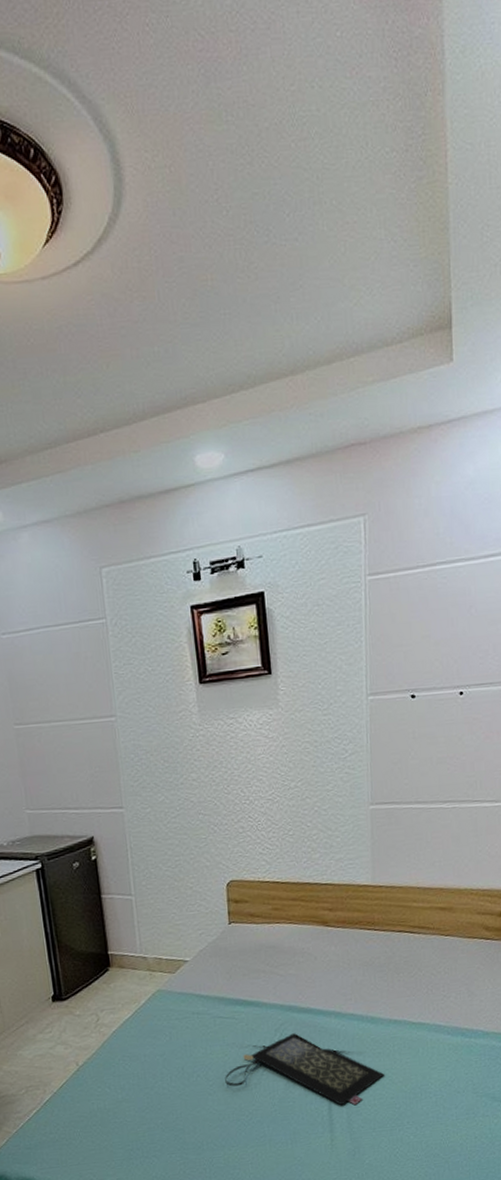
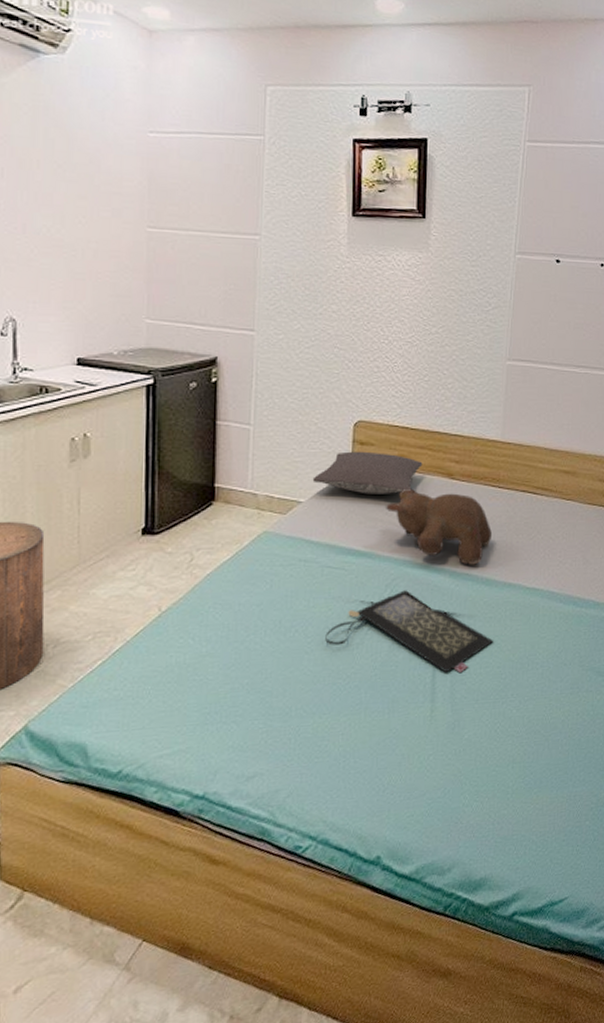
pillow: none [194,908,297,949] -> present [312,451,423,494]
teddy bear: none [266,939,373,1006] -> present [386,489,493,565]

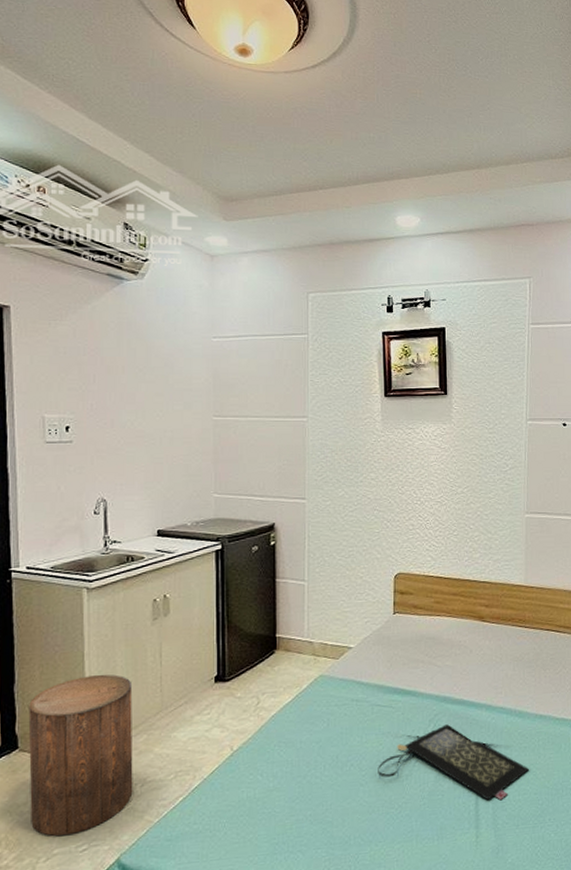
pillow: present [312,451,423,494] -> none [360,600,456,639]
teddy bear: present [386,489,493,565] -> none [426,632,523,699]

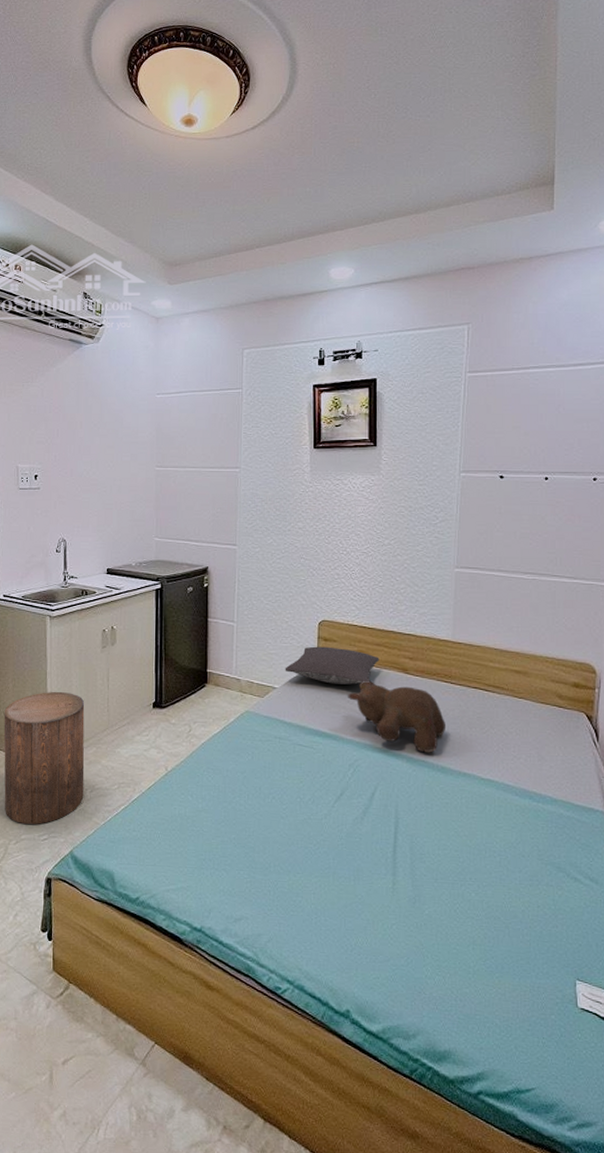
pillow: none [360,600,456,639] -> present [285,646,380,685]
clutch bag: present [378,724,530,801] -> none [298,771,451,852]
teddy bear: none [426,632,523,699] -> present [348,681,447,753]

